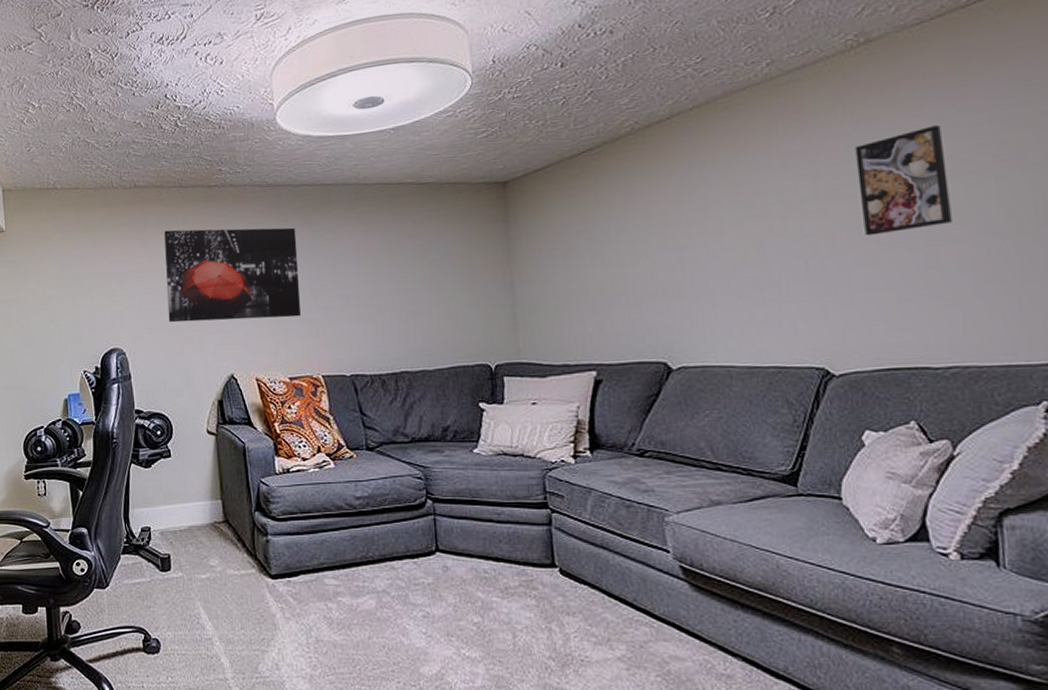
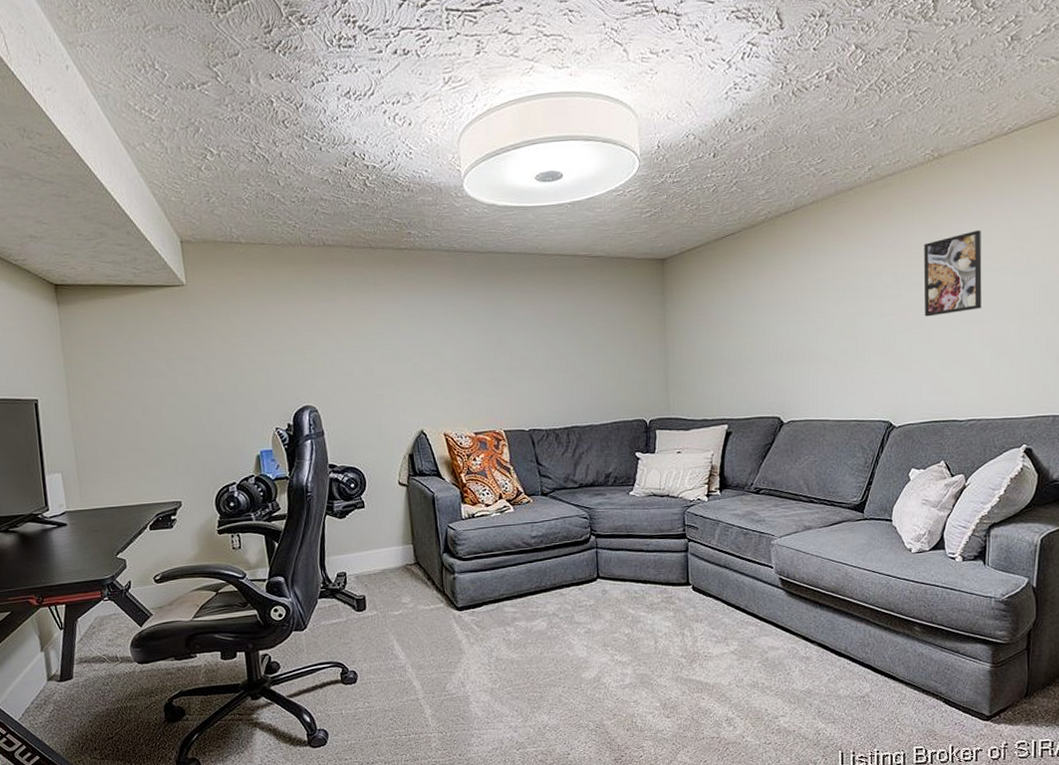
wall art: present [164,227,302,323] -> none [354,290,486,382]

